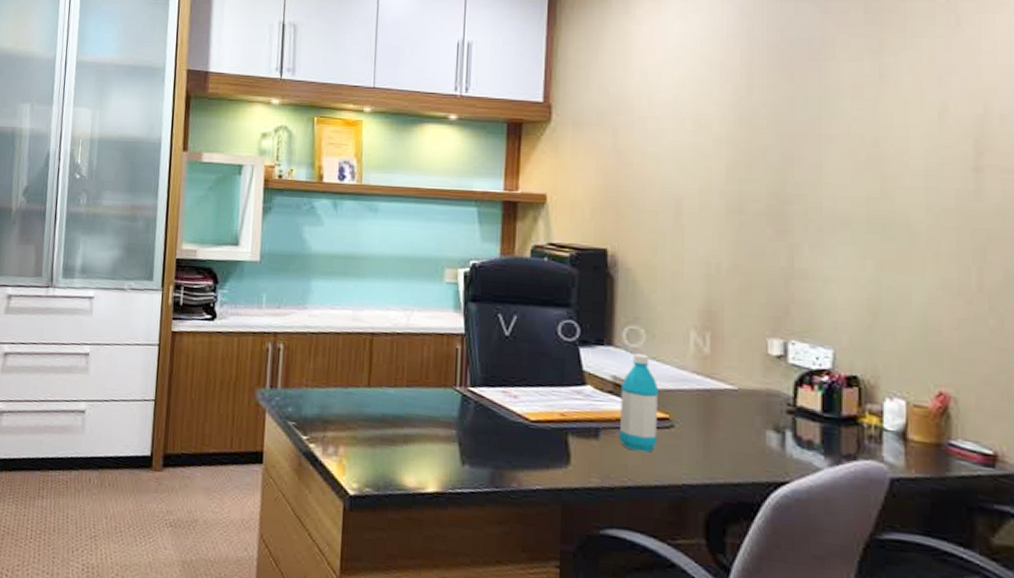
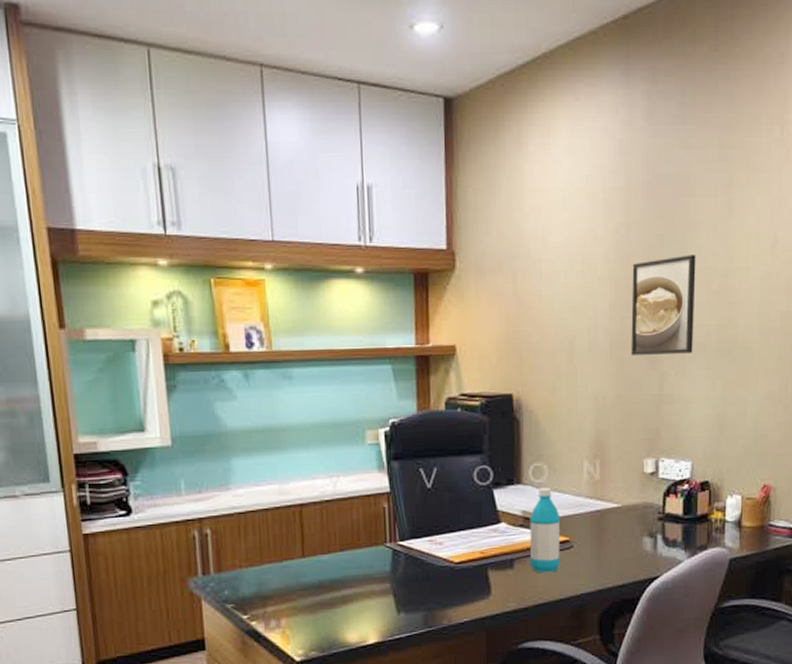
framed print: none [753,120,836,226] -> present [631,255,696,355]

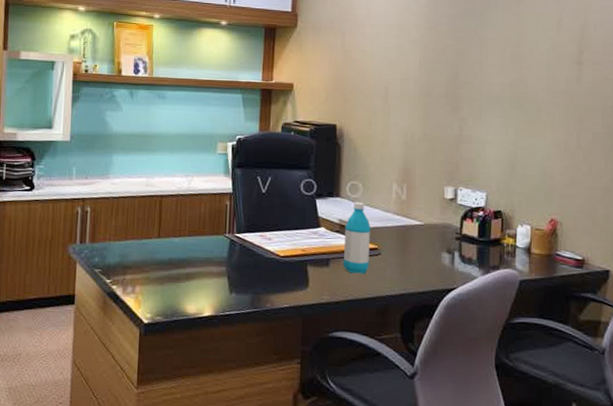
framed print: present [631,255,696,355] -> none [436,27,492,104]

